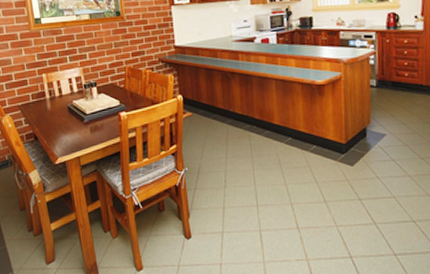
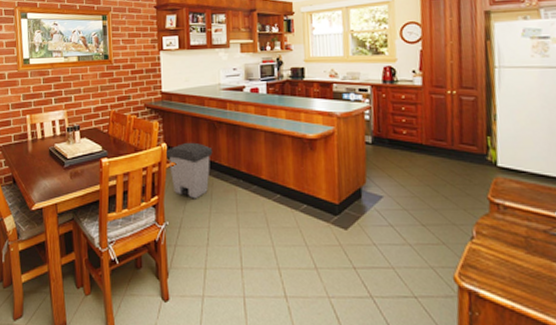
trash can: none [181,93,227,146] -> present [165,142,213,199]

